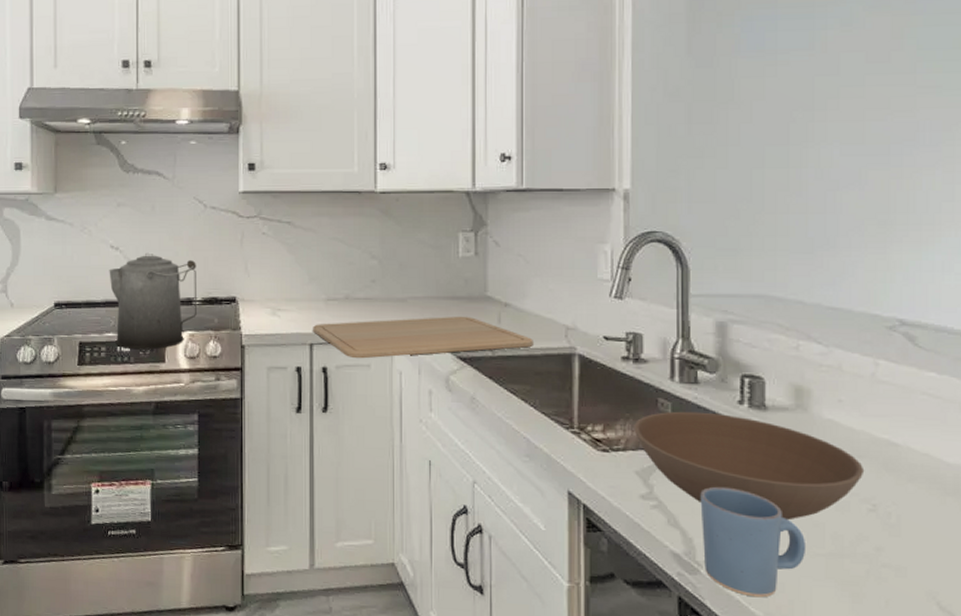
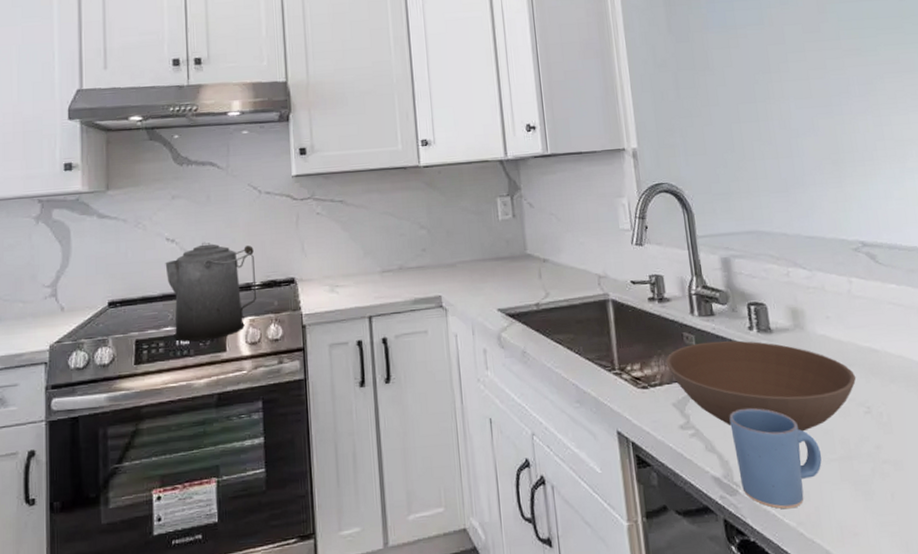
chopping board: present [313,316,533,359] -> none [371,274,572,327]

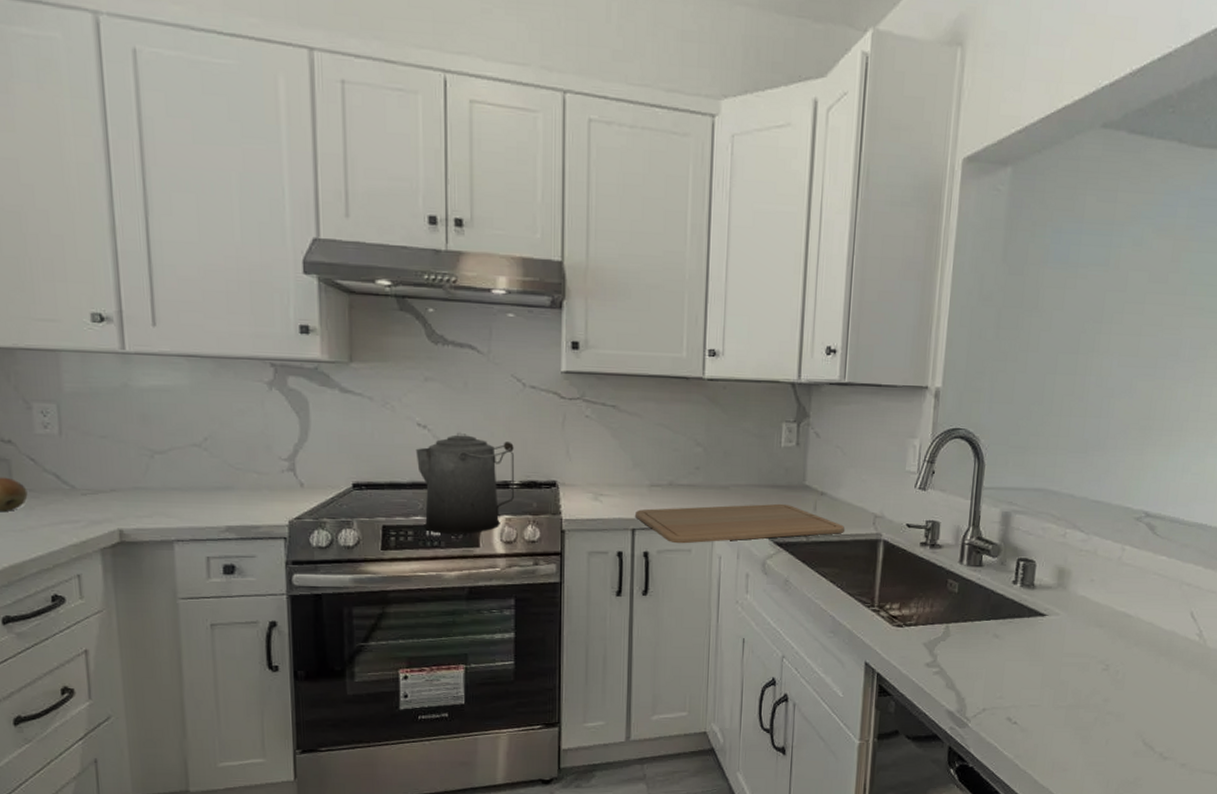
chopping board: none [371,274,572,327] -> present [635,503,844,544]
bowl: present [666,340,857,432] -> none [925,590,1104,680]
mug: present [729,408,822,509] -> none [972,654,1053,744]

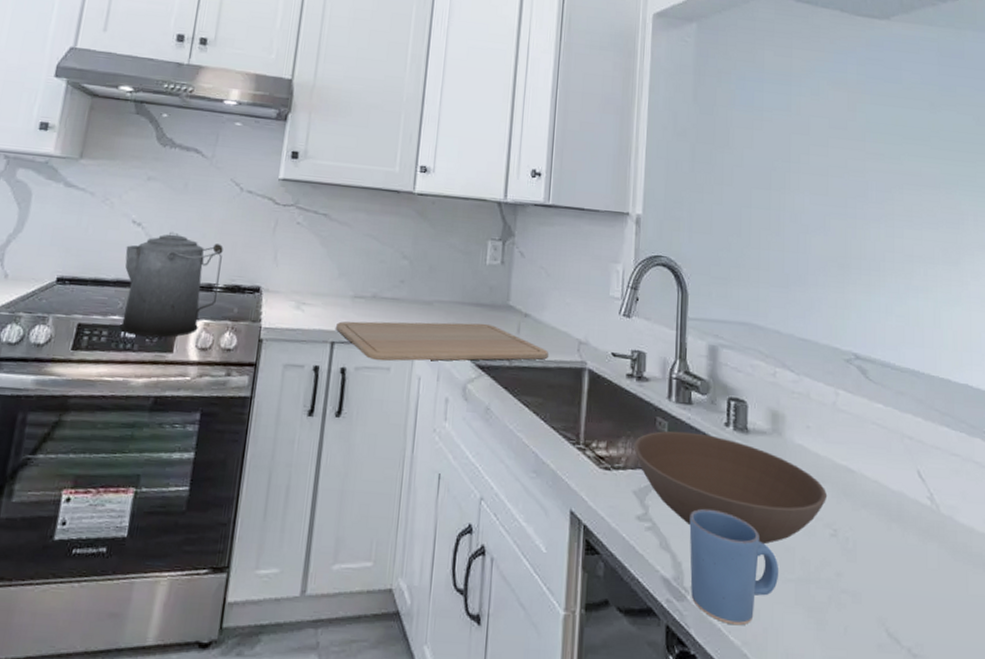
bowl: none [925,590,1104,680] -> present [634,431,828,545]
mug: none [972,654,1053,744] -> present [689,508,779,626]

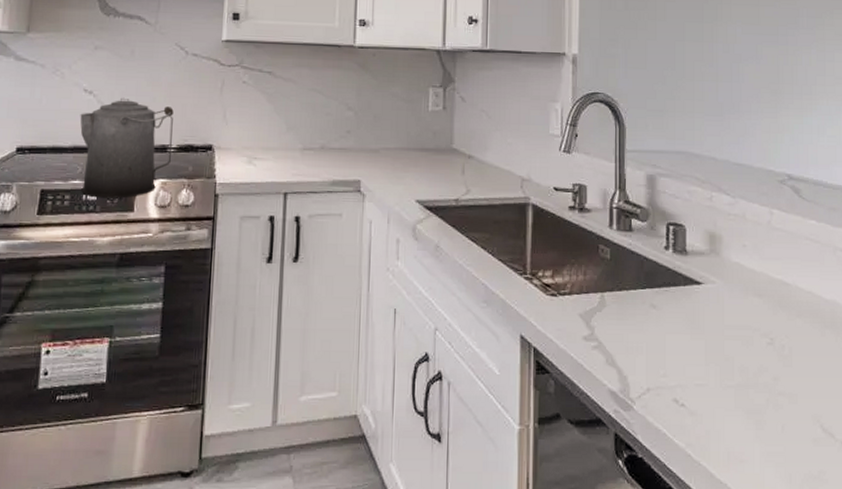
chopping board: present [336,321,548,362] -> none [288,167,493,208]
bowl: present [634,431,828,545] -> none [578,256,764,356]
mug: present [689,508,779,626] -> none [633,326,720,430]

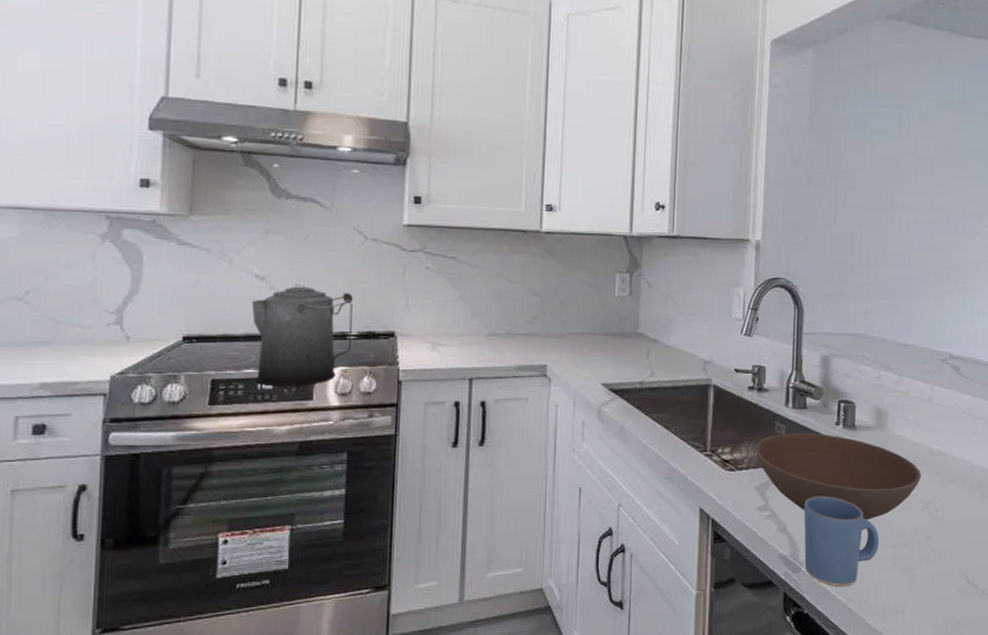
bowl: none [578,256,764,356] -> present [755,433,922,520]
mug: none [633,326,720,430] -> present [804,495,880,587]

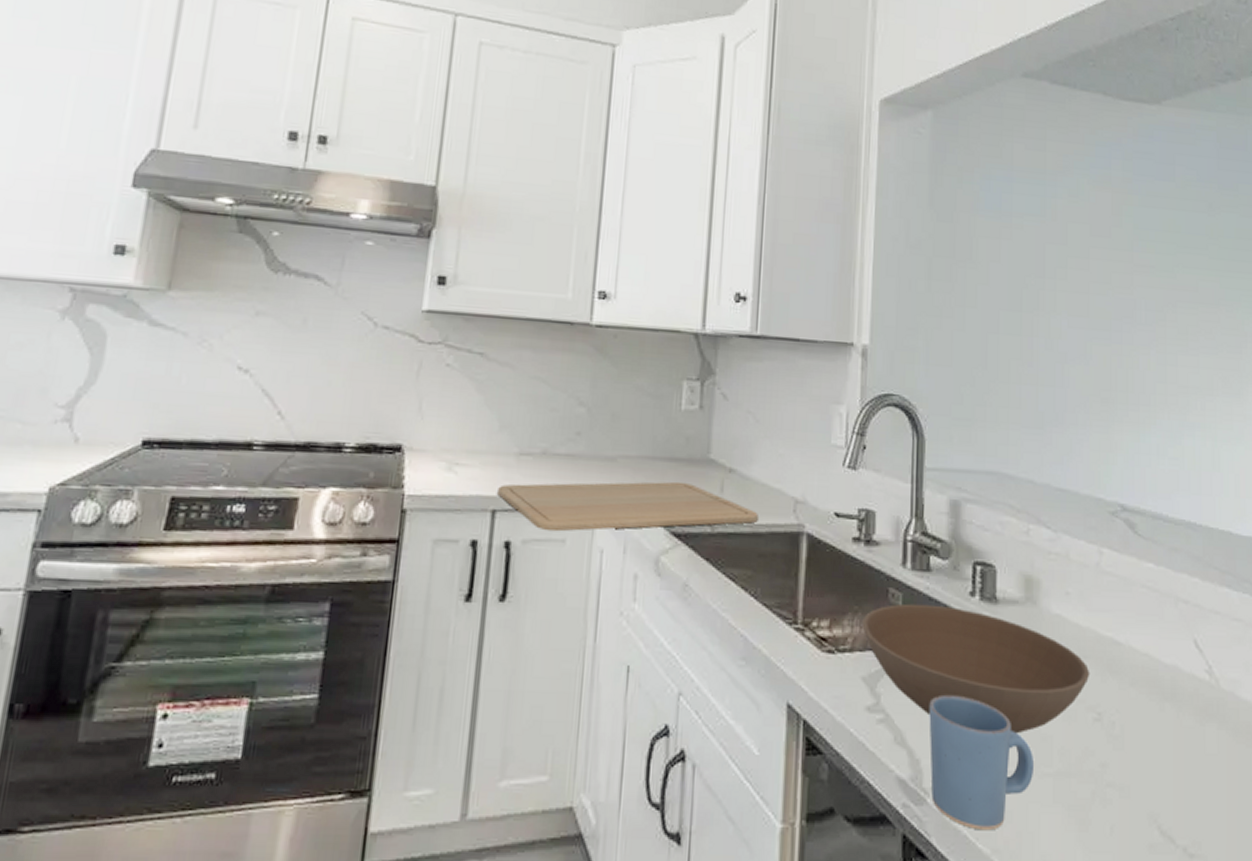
cooking pot: present [251,283,353,387] -> none [225,379,354,512]
chopping board: none [473,351,676,393] -> present [497,481,758,532]

